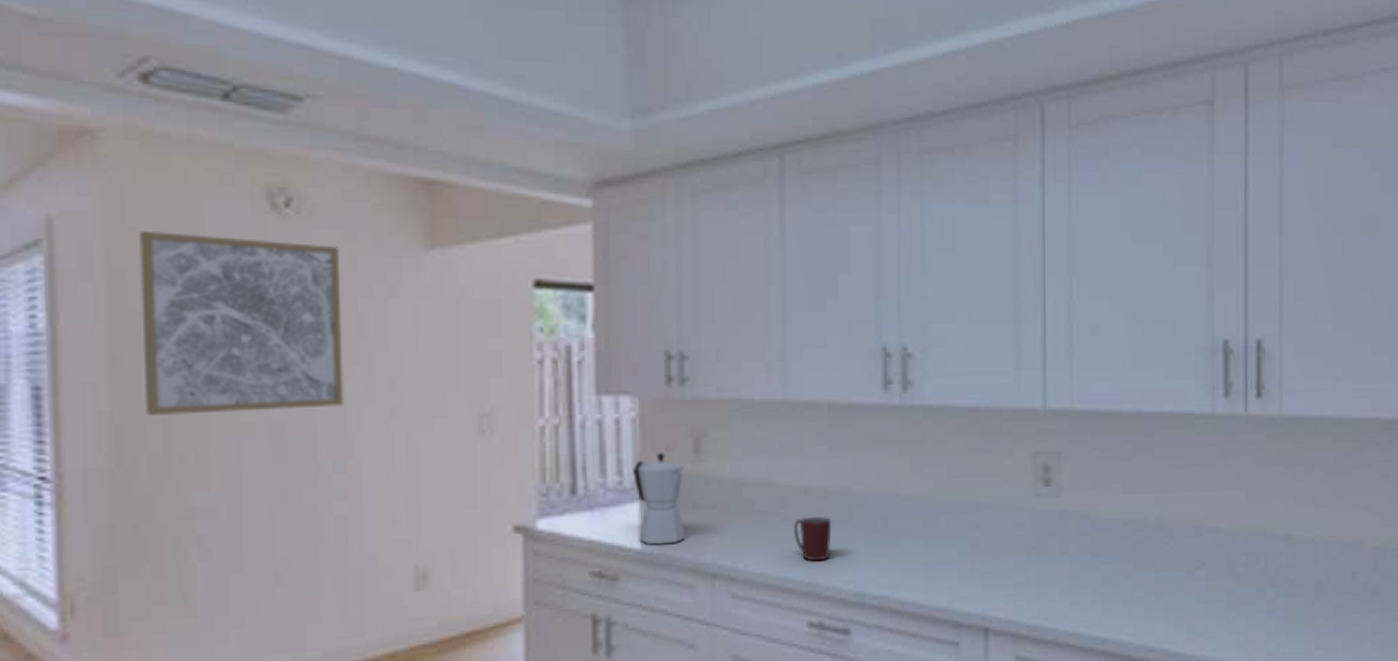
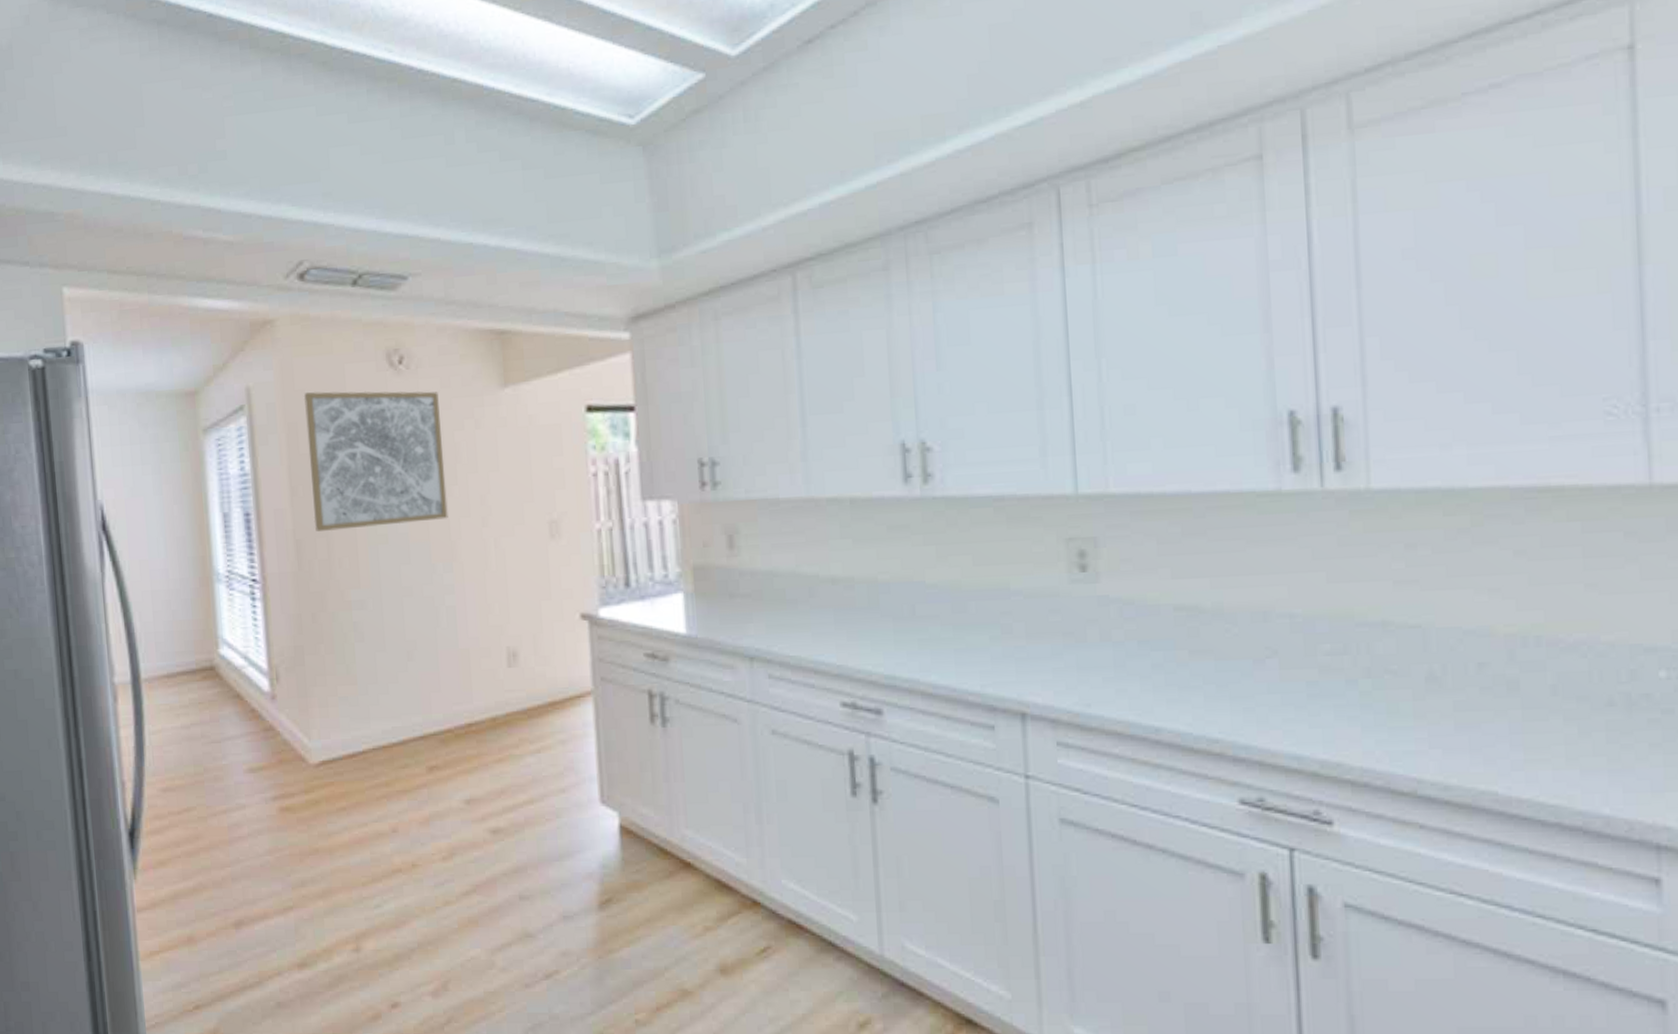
moka pot: present [633,453,686,545] -> none [676,549,725,630]
mug: present [794,516,832,562] -> none [823,604,860,646]

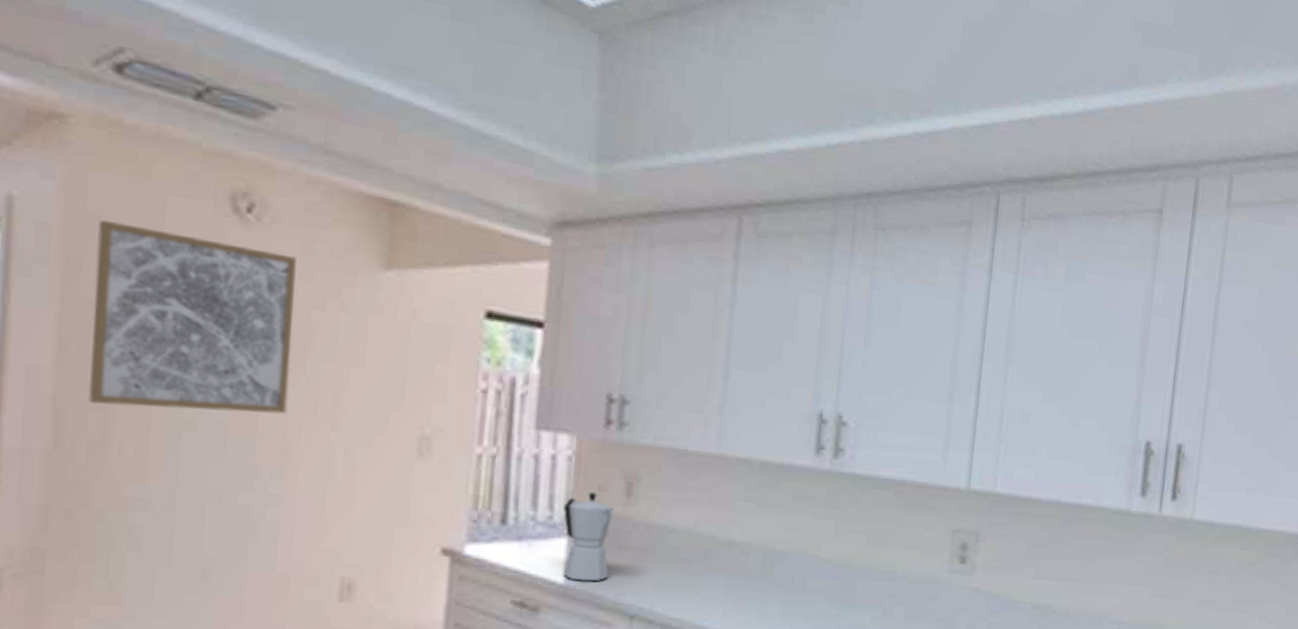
moka pot: none [676,549,725,630] -> present [563,492,615,582]

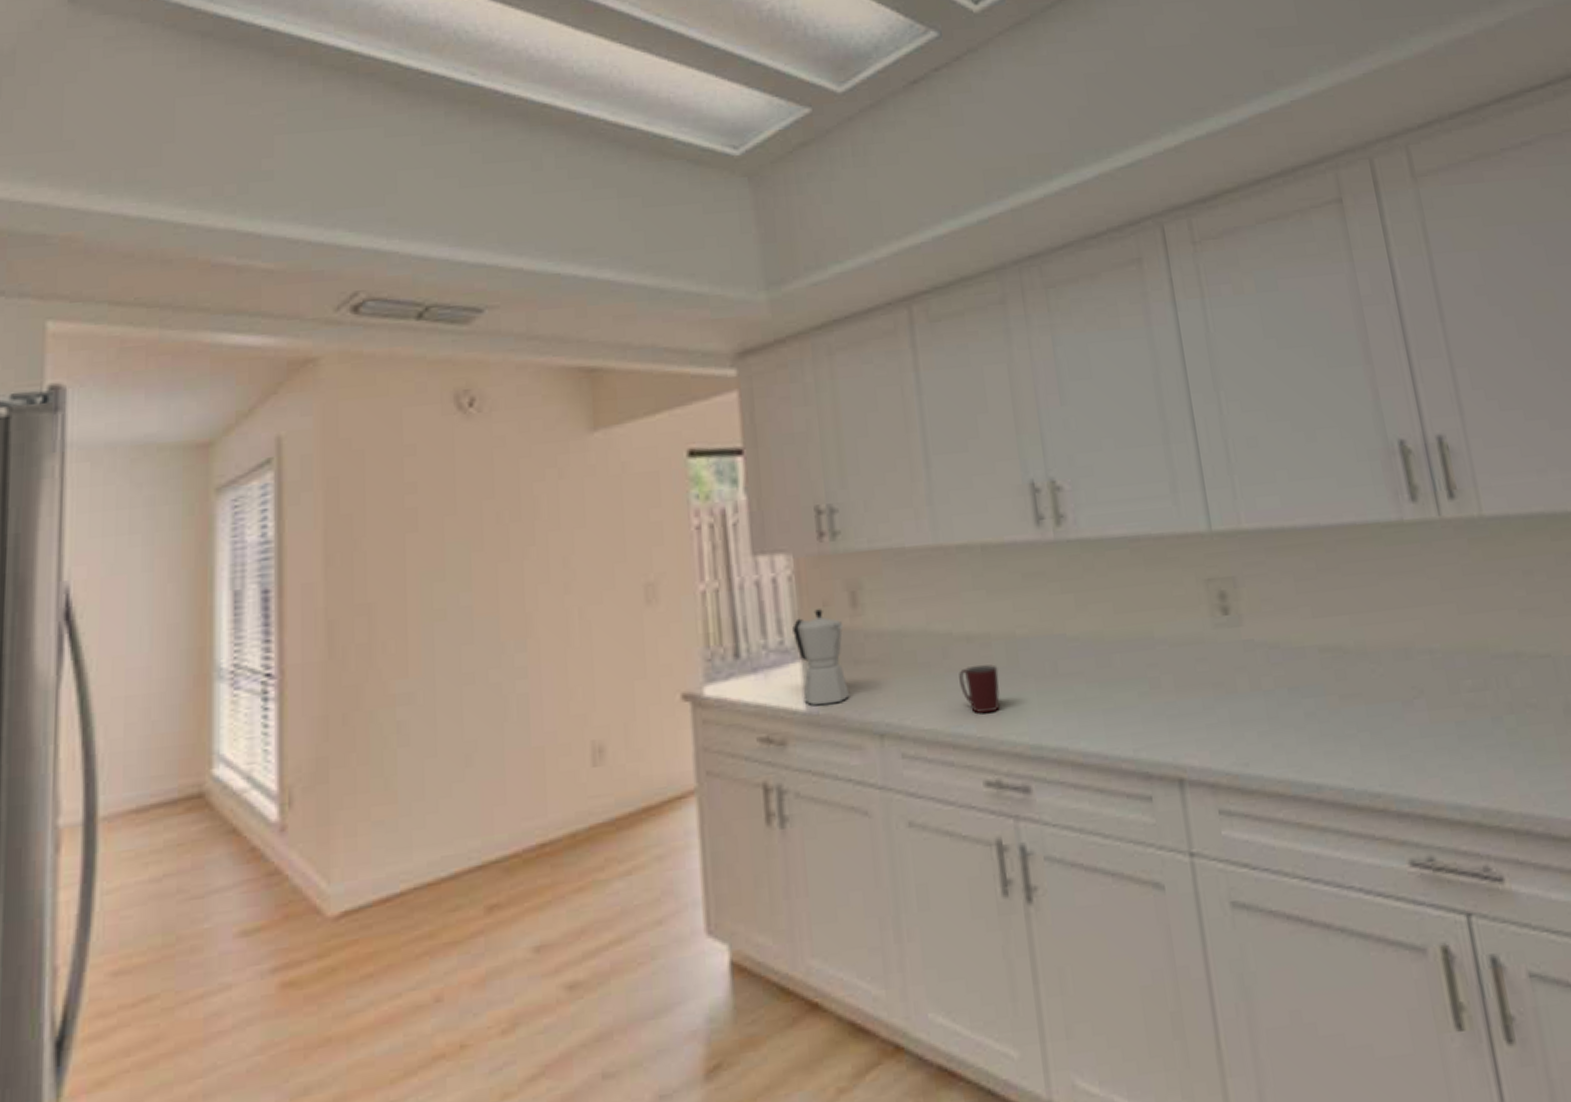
wall art: present [88,220,297,414] -> none [349,437,523,609]
mug: none [714,569,752,614] -> present [959,664,1000,714]

